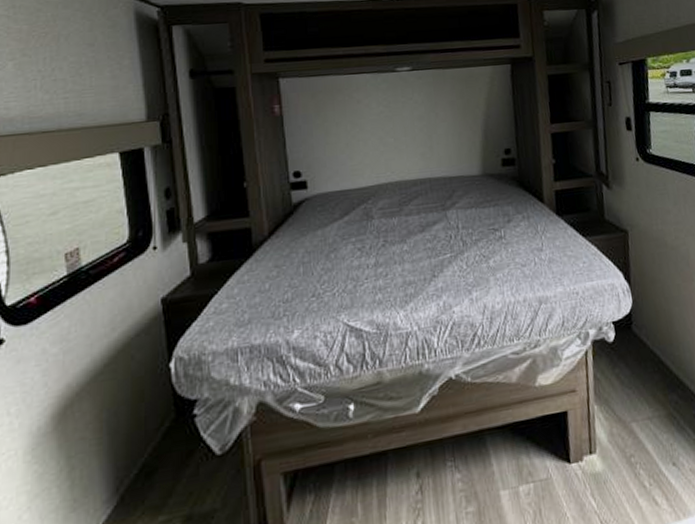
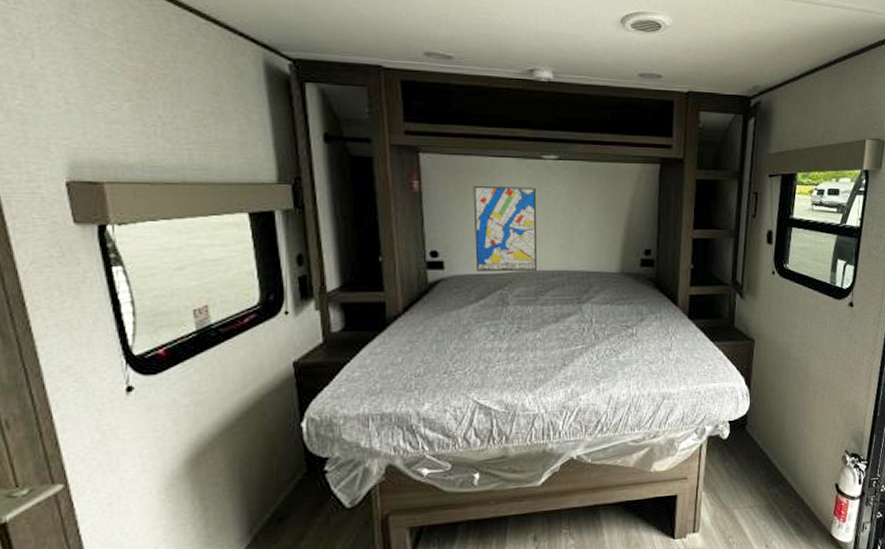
wall art: none [332,99,400,188] -> present [473,186,538,271]

